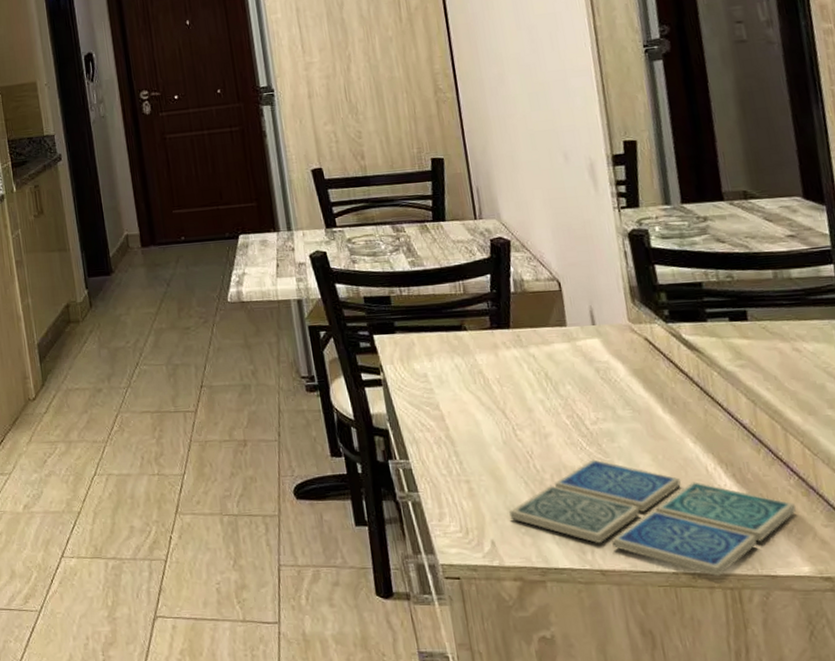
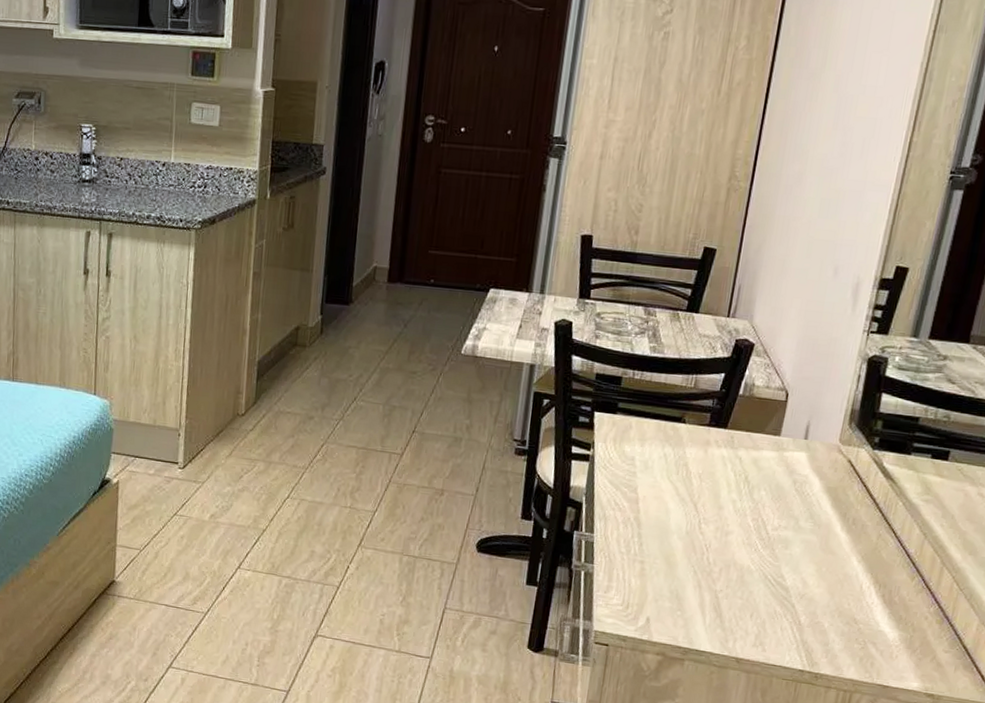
drink coaster: present [509,459,796,577] -> none [671,561,927,680]

